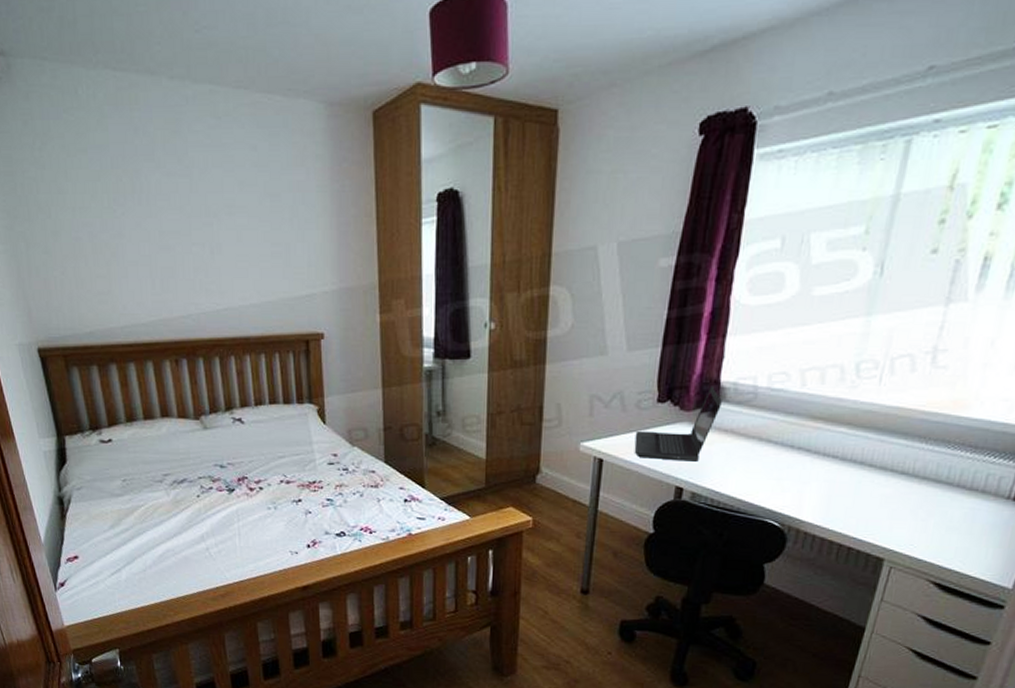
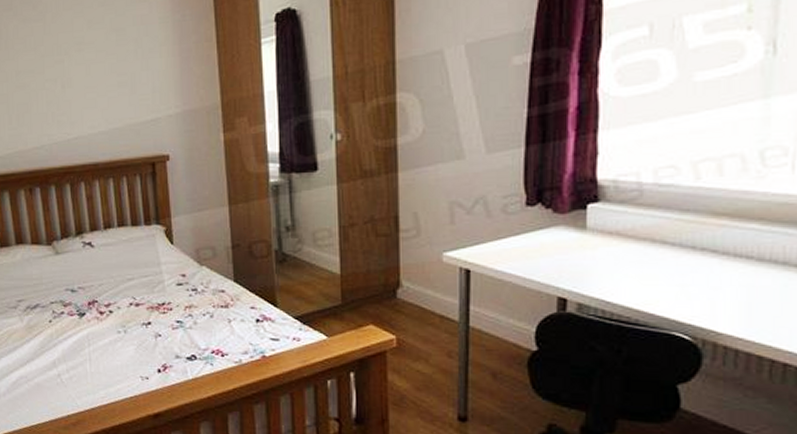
laptop computer: present [634,386,722,462] -> none [504,185,601,269]

